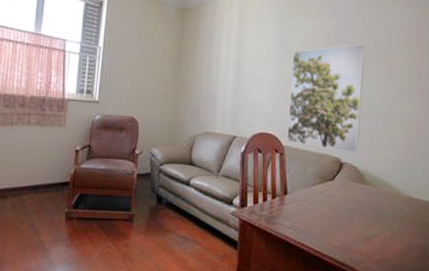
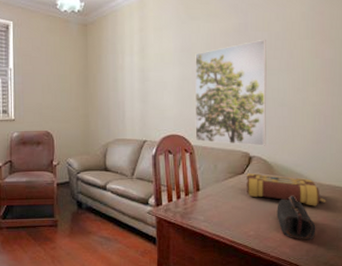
book: none [335,180,415,221] -> present [247,173,327,206]
pencil case: none [364,208,403,256] -> present [277,196,316,240]

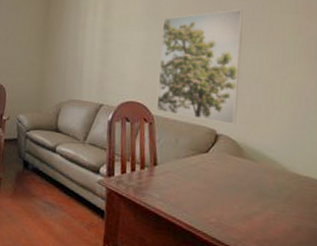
book: present [247,173,327,206] -> none [210,153,304,200]
pencil case: present [277,196,316,240] -> none [243,184,290,238]

